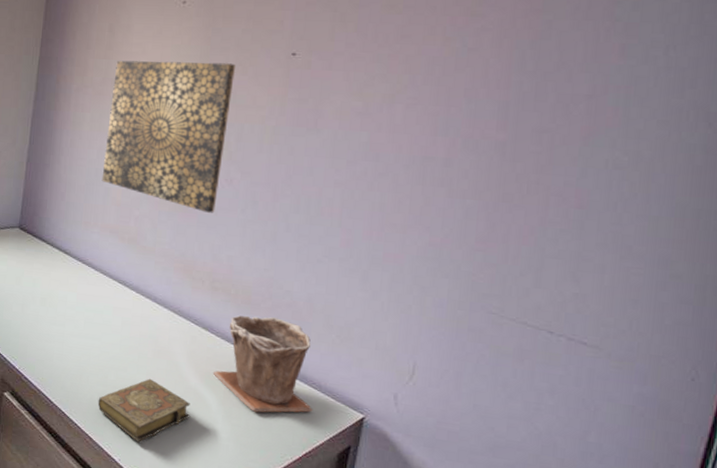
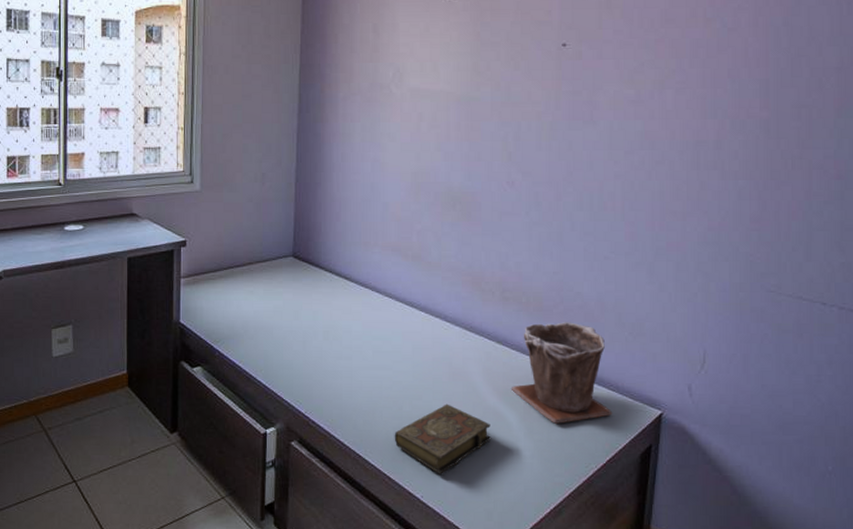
wall art: present [101,60,236,213] -> none [378,59,508,219]

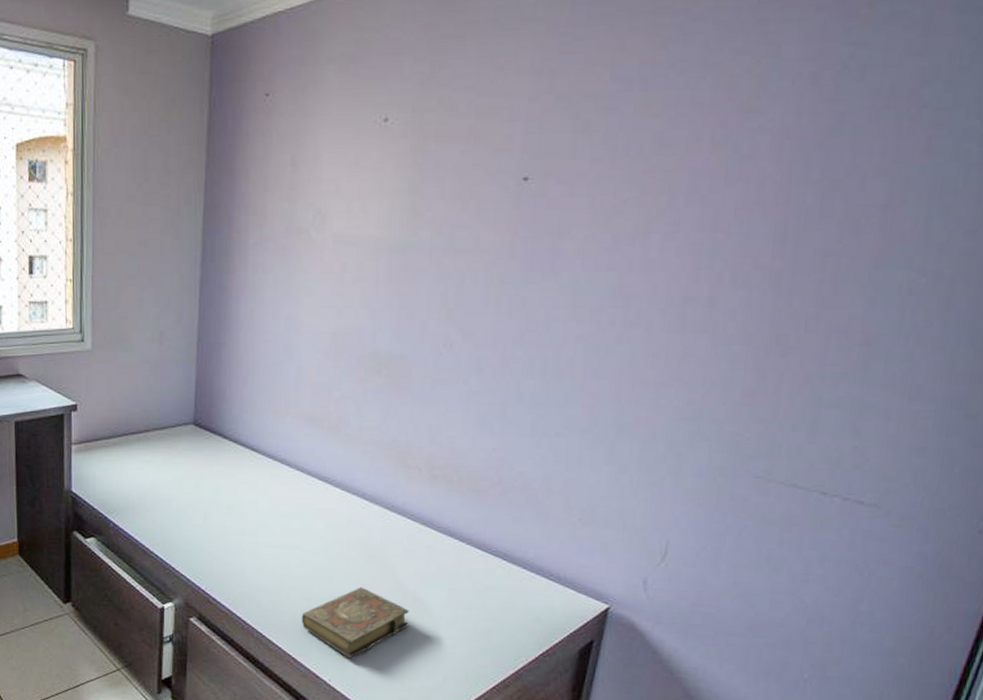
plant pot: present [510,322,613,424] -> none [434,504,551,613]

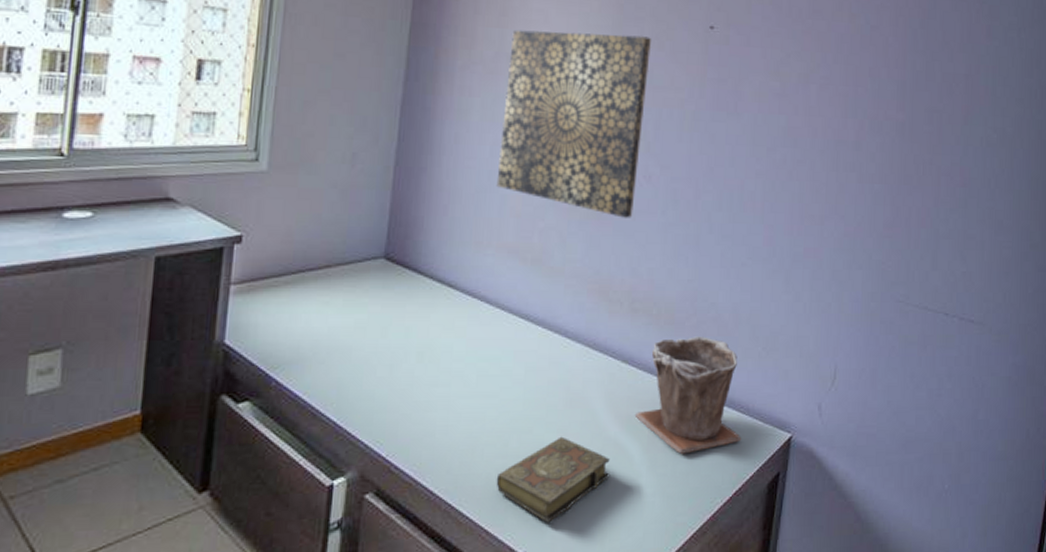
wall art: none [292,197,454,387] -> present [496,29,652,218]
plant pot: none [434,504,551,613] -> present [634,336,742,454]

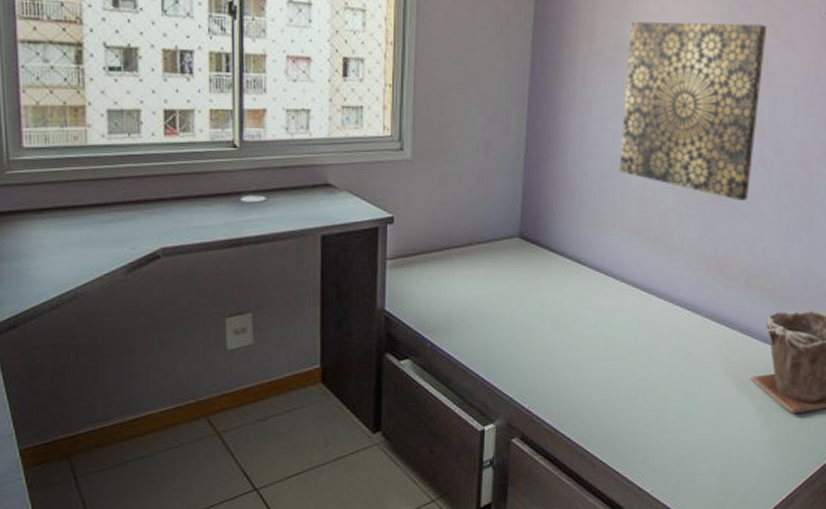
book: present [496,436,611,523] -> none [625,395,728,468]

